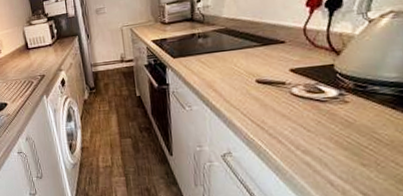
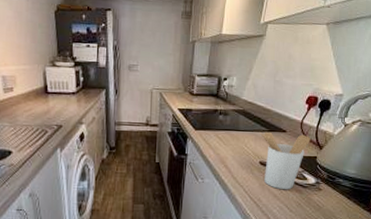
utensil holder: none [250,41,321,108] -> present [259,131,311,190]

